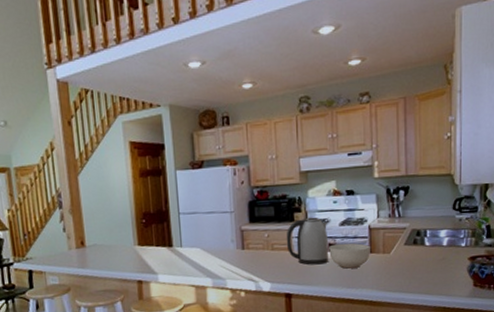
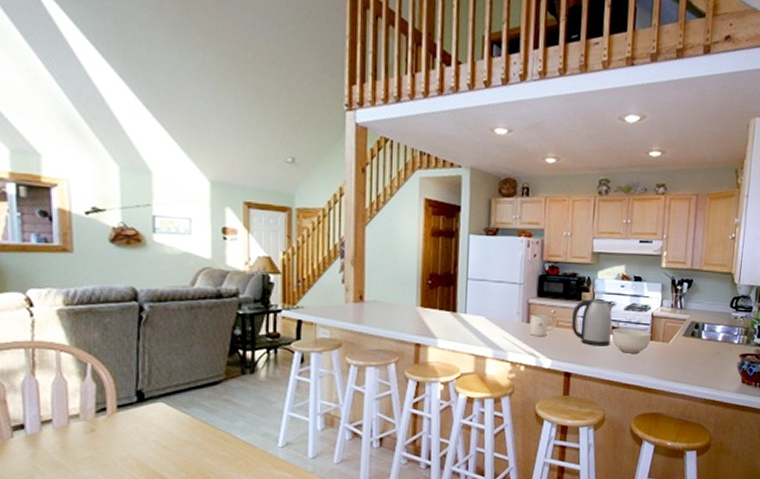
mug: none [245,239,269,262] -> present [530,314,554,337]

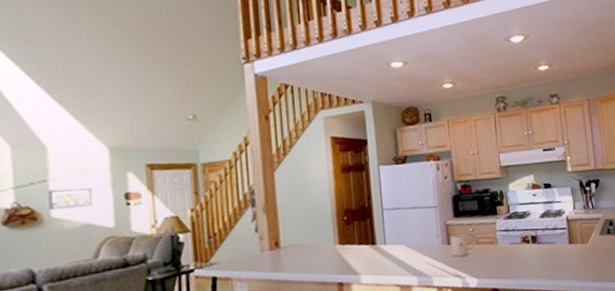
kettle: present [571,298,613,346] -> none [490,210,532,258]
bowl: present [611,327,652,353] -> none [531,234,571,260]

